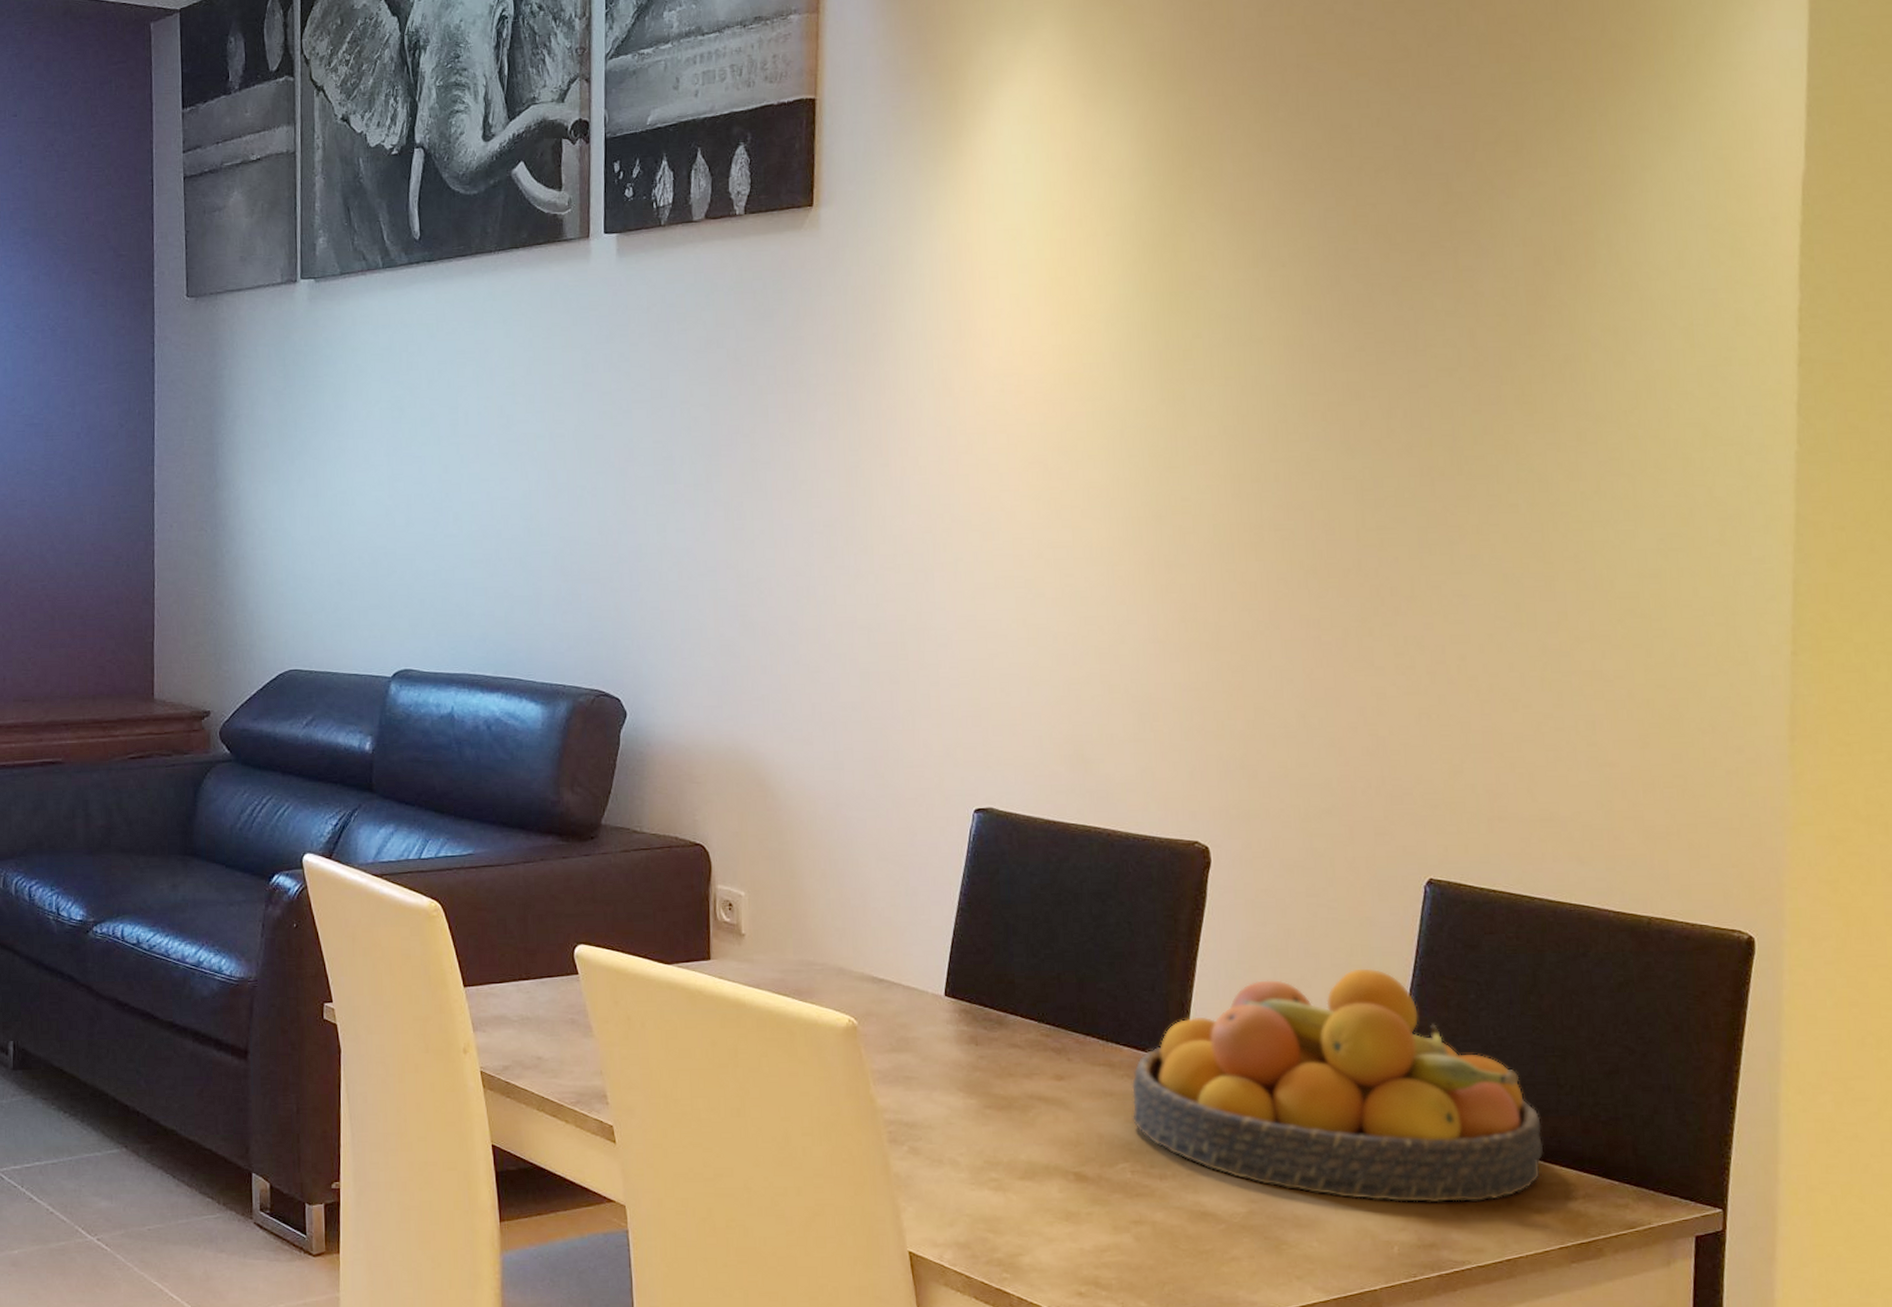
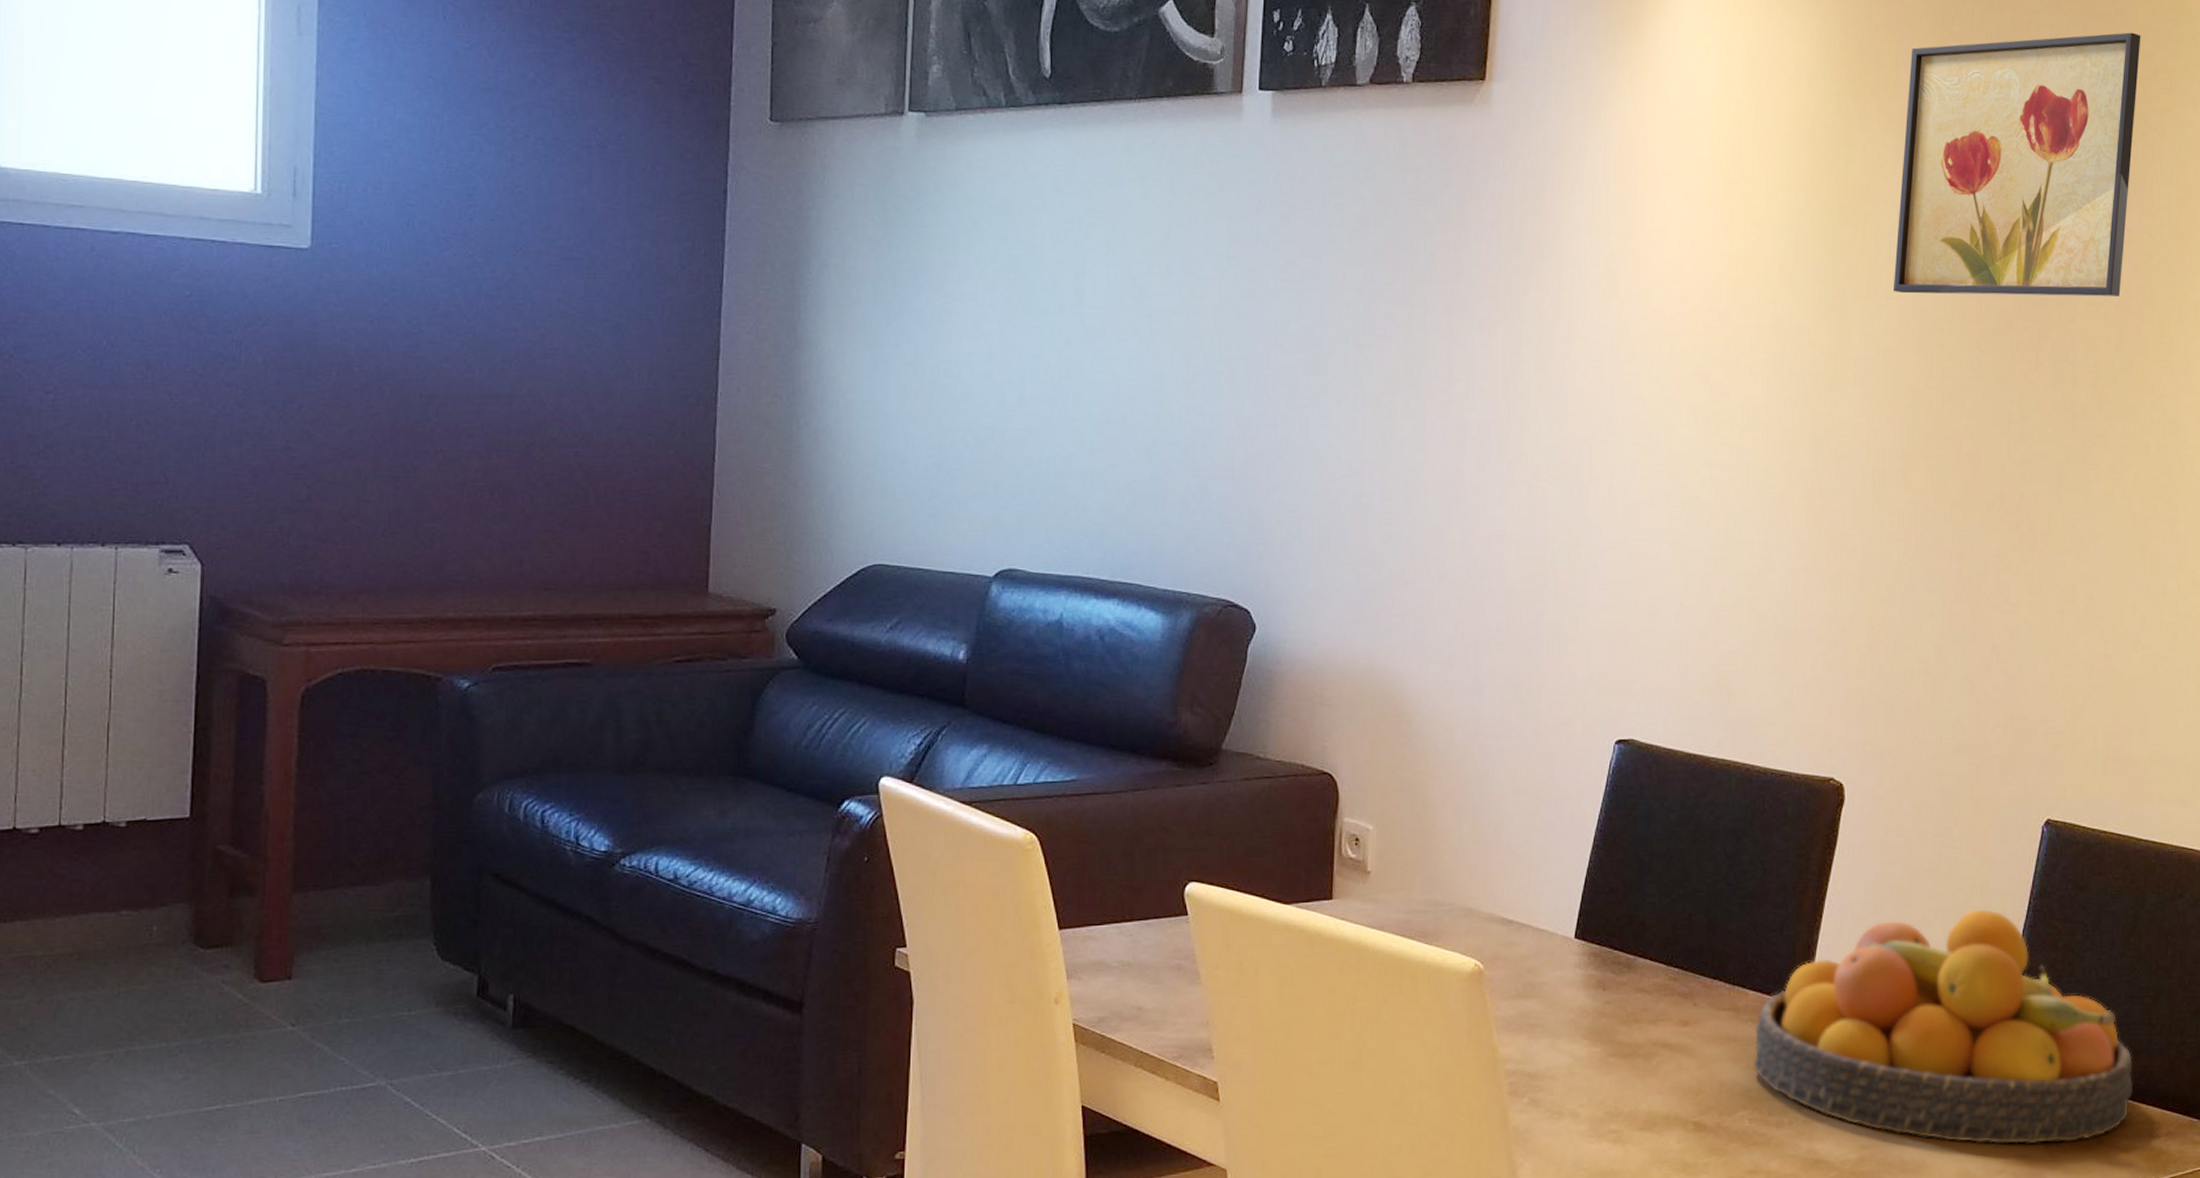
wall art: none [1230,100,1481,372] -> present [1893,32,2141,297]

